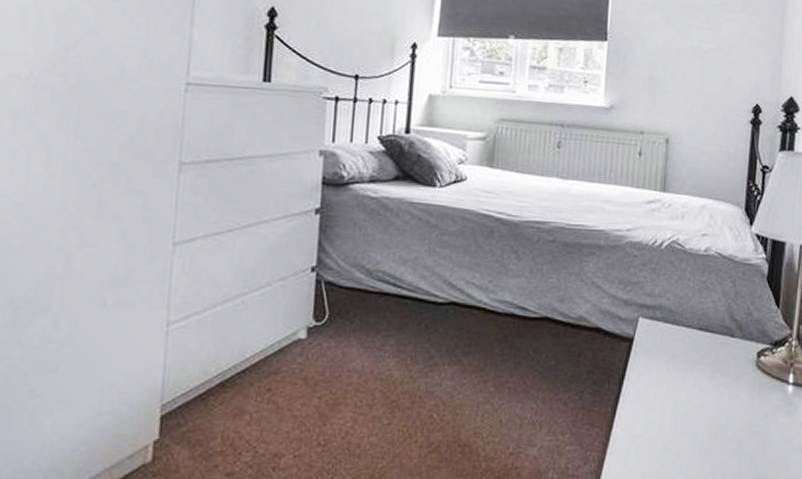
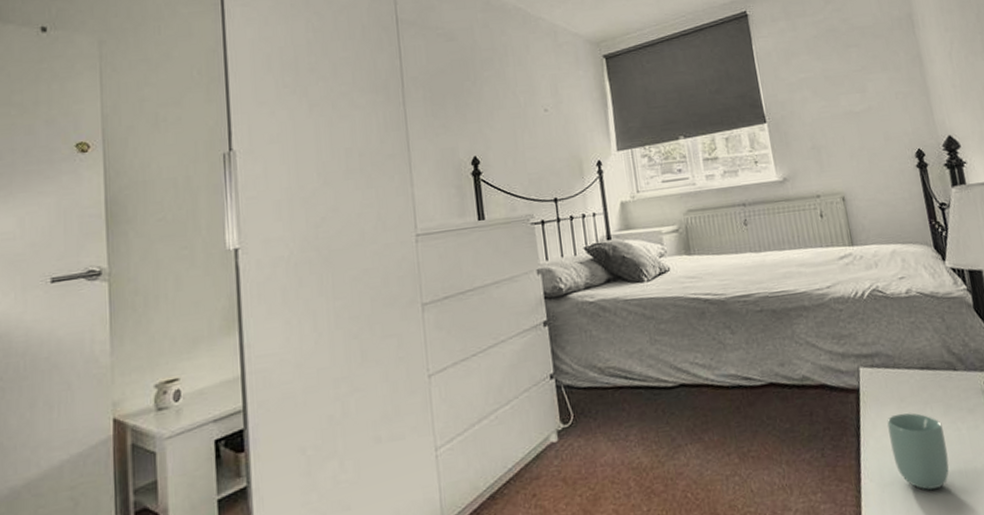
cup: none [650,370,705,448] -> present [887,413,949,490]

